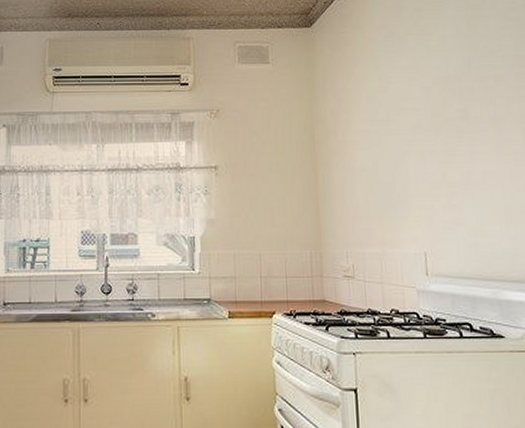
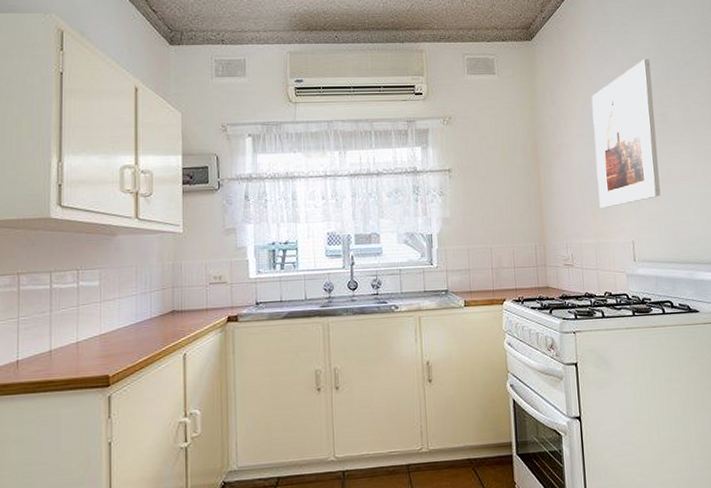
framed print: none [378,48,459,213] -> present [591,59,661,208]

